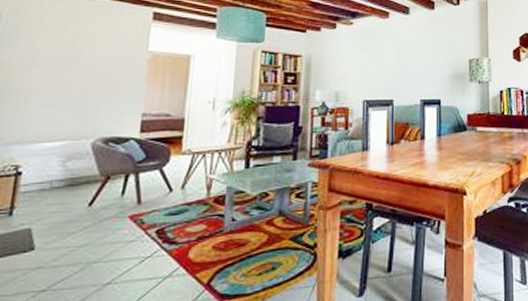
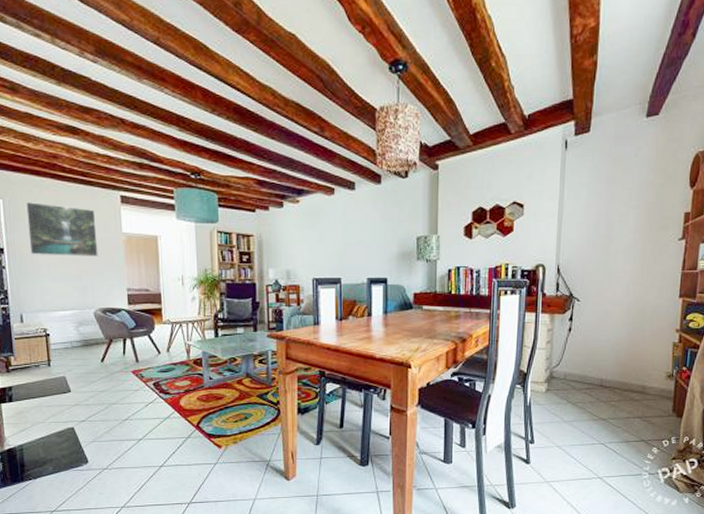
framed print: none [21,16,119,77] -> present [26,202,98,256]

